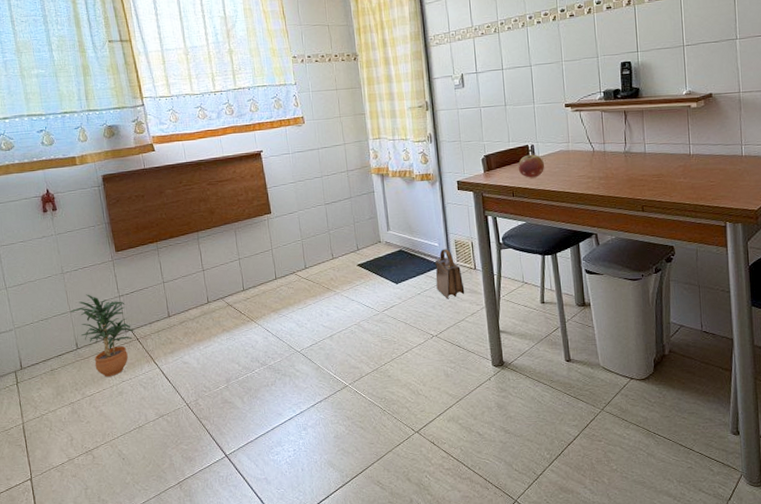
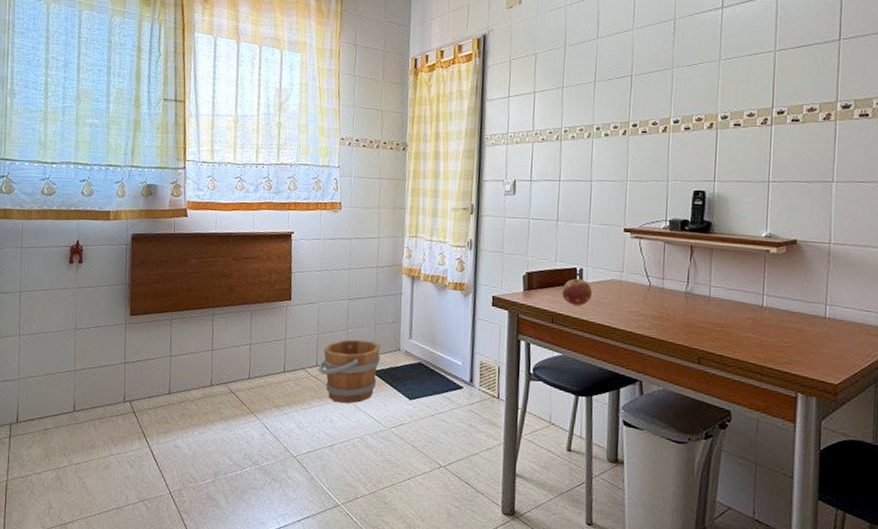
potted plant: present [70,294,134,377] -> none [74,355,132,447]
bucket: none [308,237,364,297] -> present [319,339,381,403]
handbag: present [435,248,465,299] -> none [452,369,483,427]

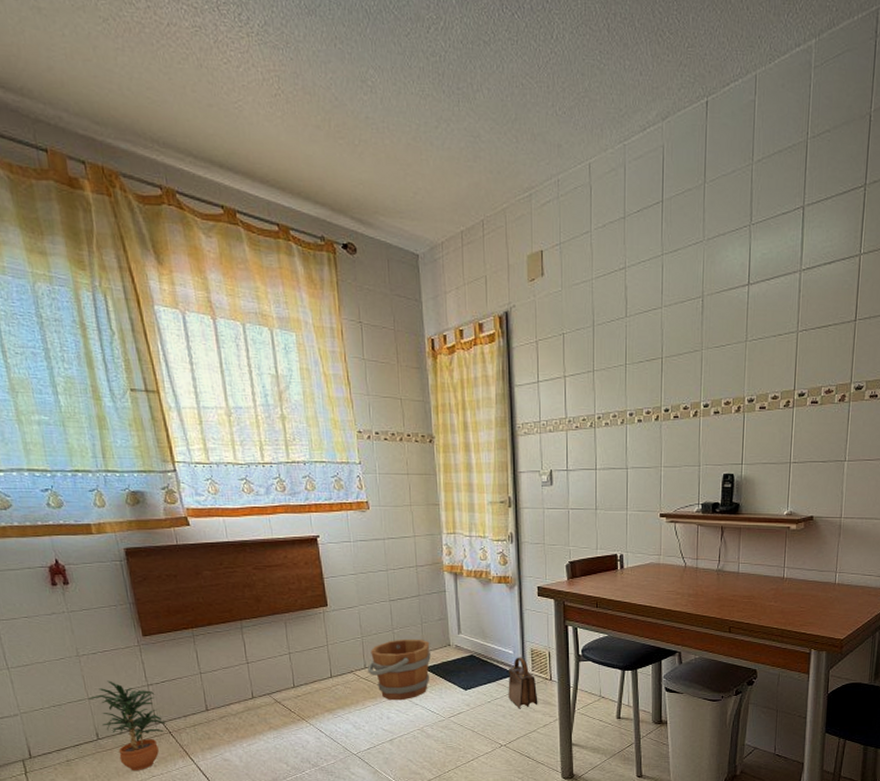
potted plant: none [74,355,132,447] -> present [88,681,166,770]
handbag: none [452,369,483,427] -> present [508,657,538,709]
fruit: present [561,278,593,306] -> none [604,564,633,589]

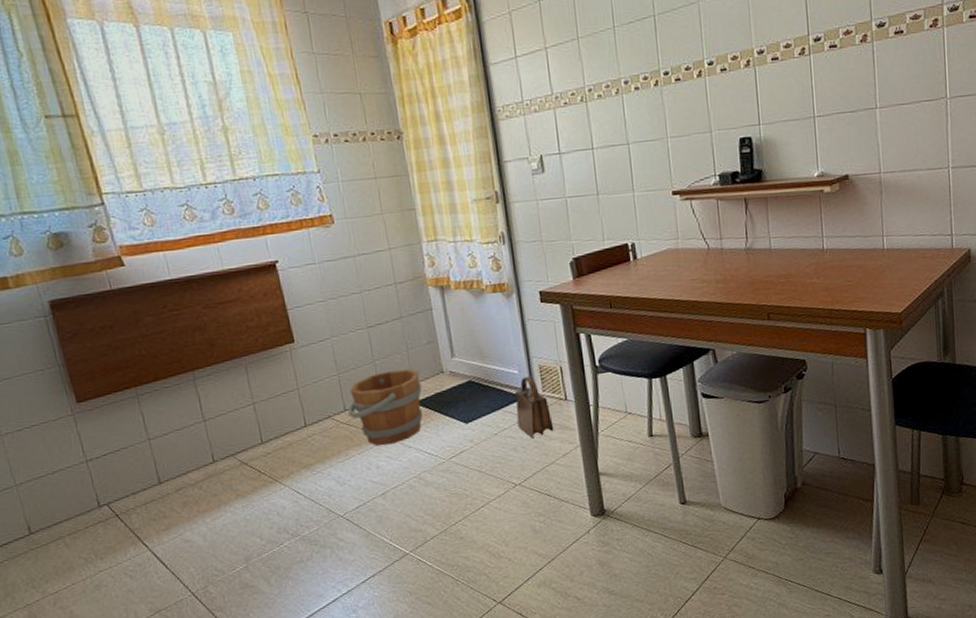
potted plant: present [88,681,166,770] -> none [15,461,111,567]

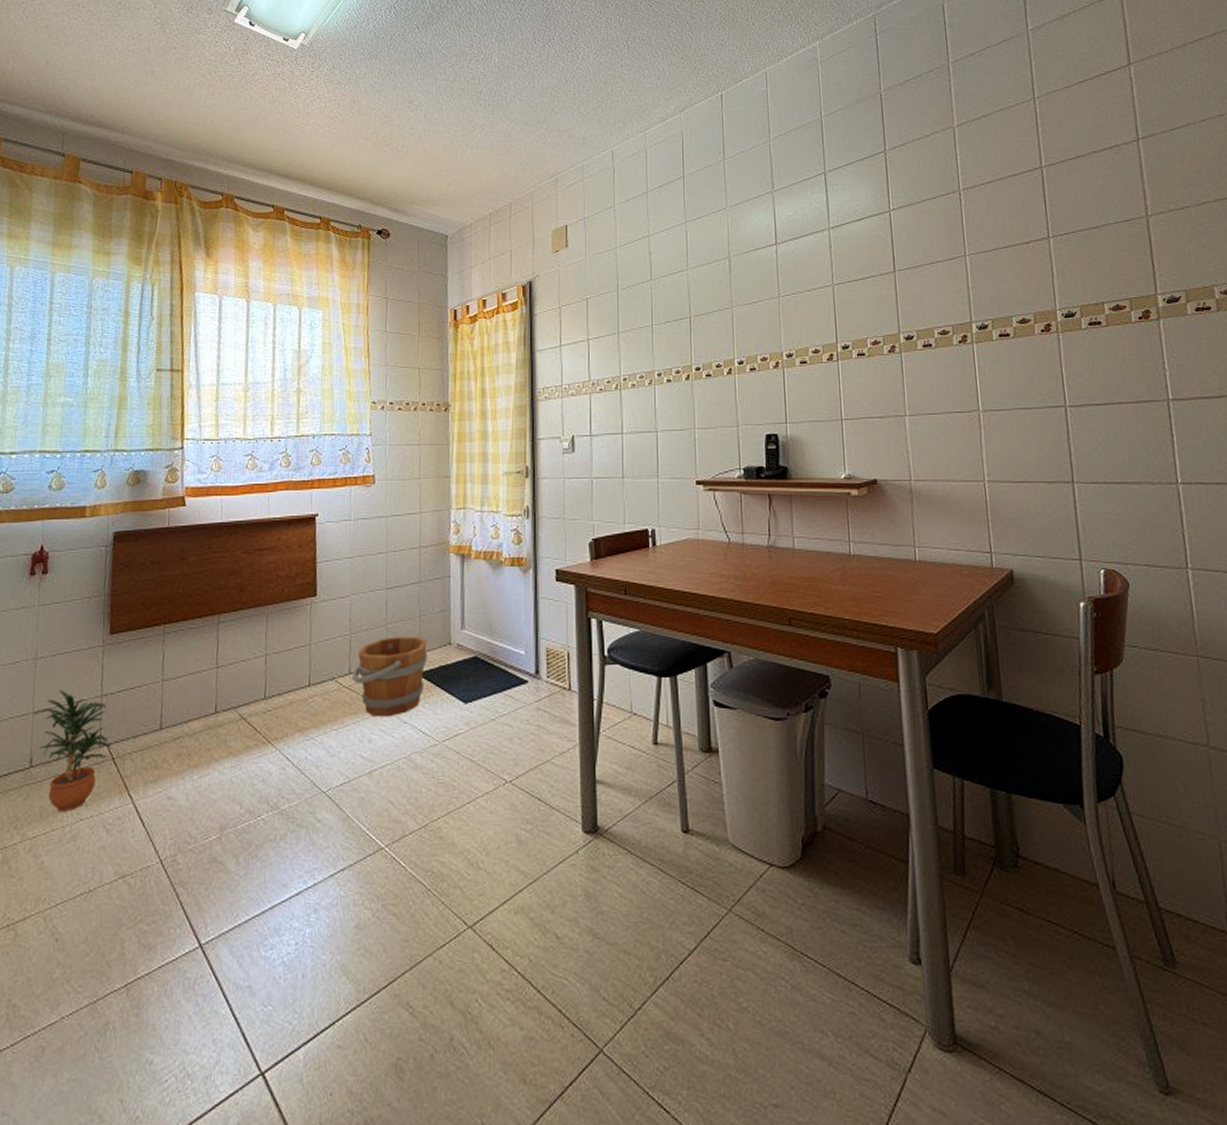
potted plant: none [15,461,111,567] -> present [32,690,111,811]
handbag: present [515,376,554,439] -> none [517,659,554,730]

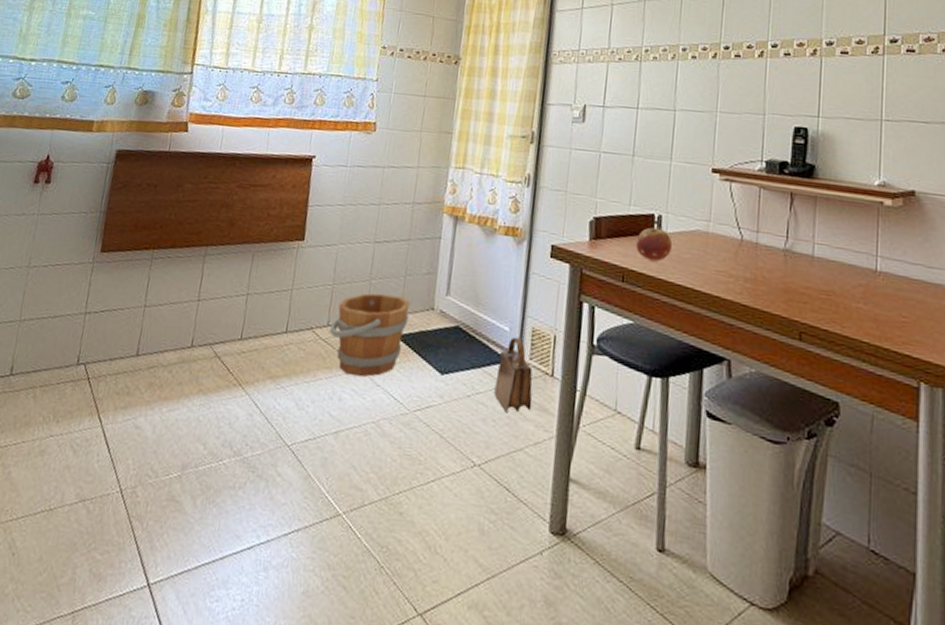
potted plant: present [32,690,111,811] -> none [18,301,89,425]
handbag: none [517,659,554,730] -> present [494,337,533,413]
fruit: none [633,541,668,572] -> present [635,227,673,261]

